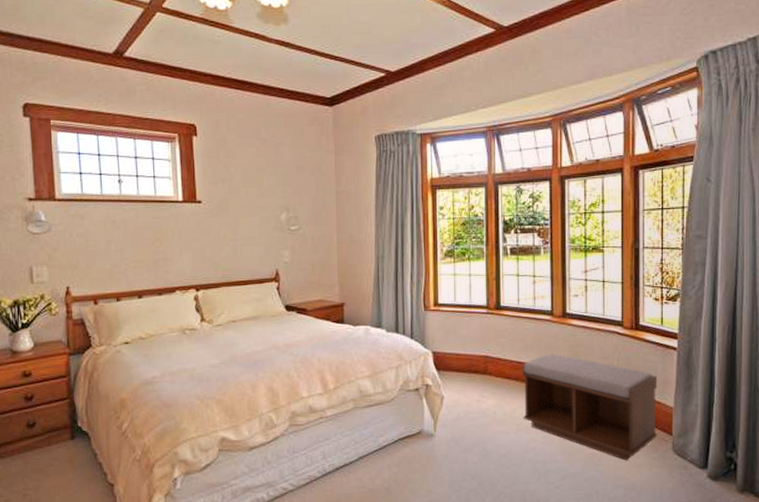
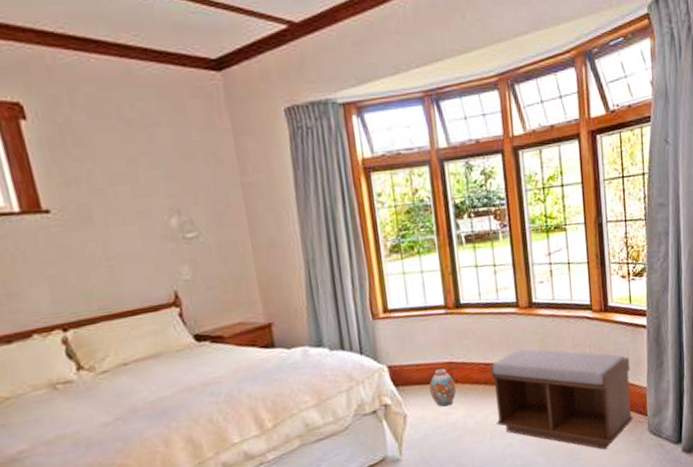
vase: none [466,361,490,395] -> present [429,369,457,407]

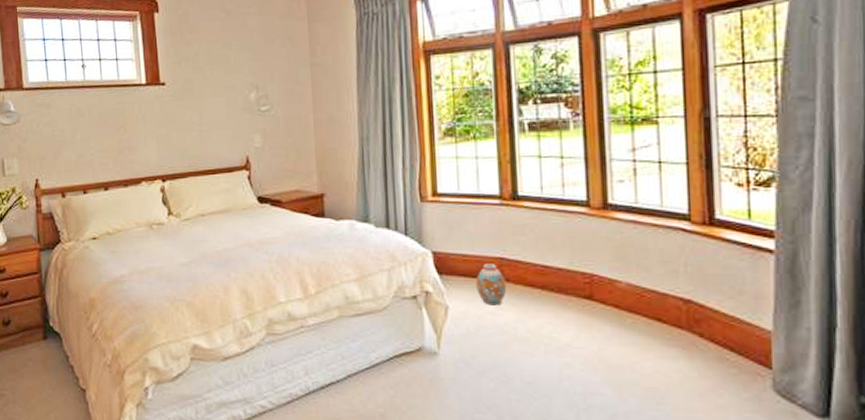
bench: present [491,349,634,450] -> none [550,256,750,400]

